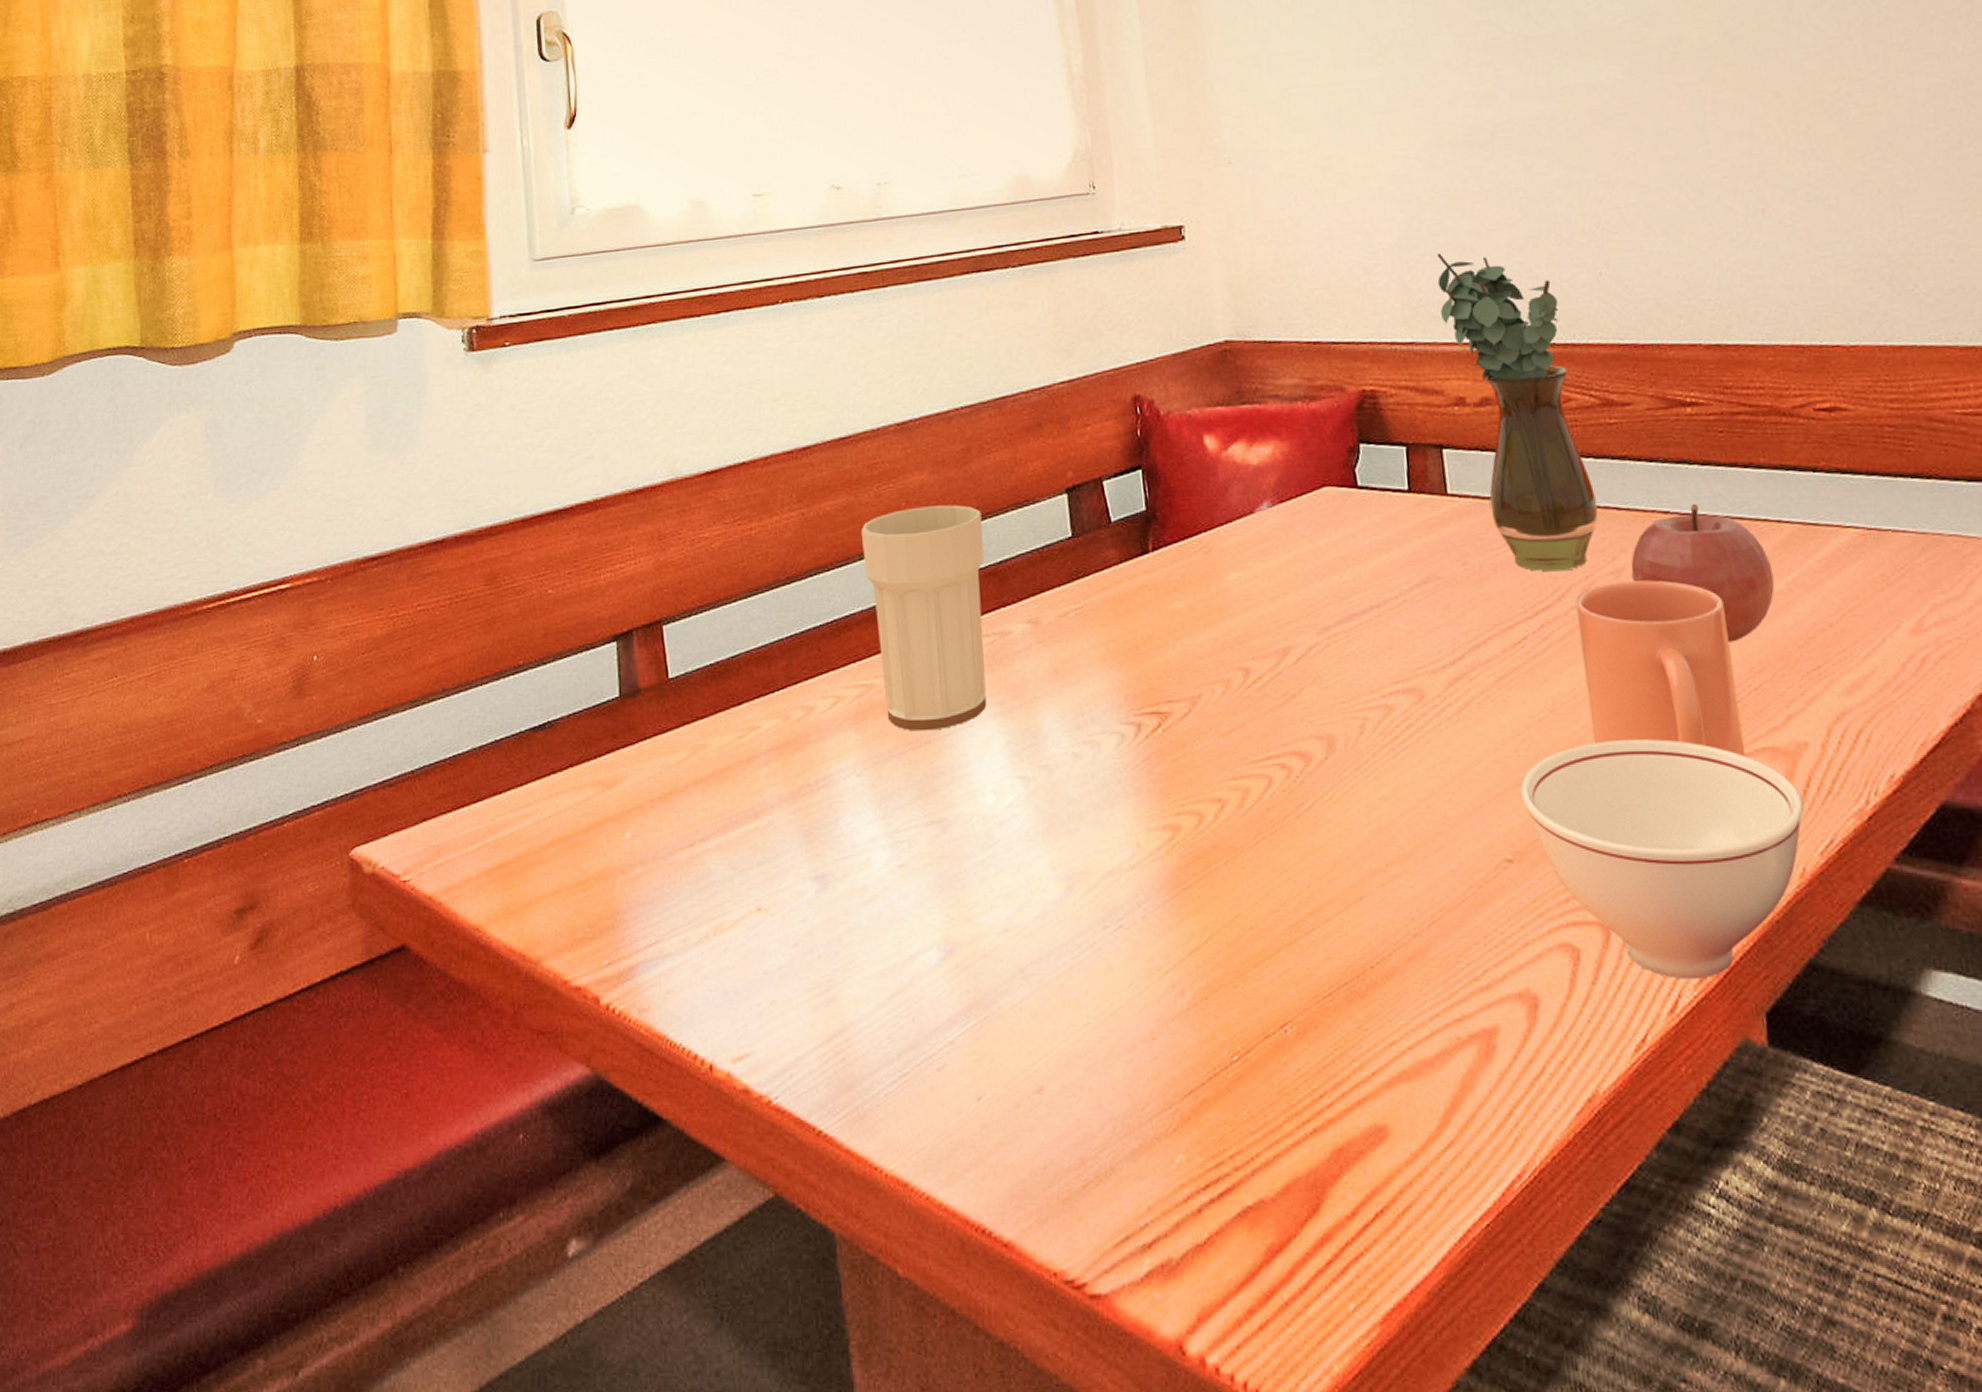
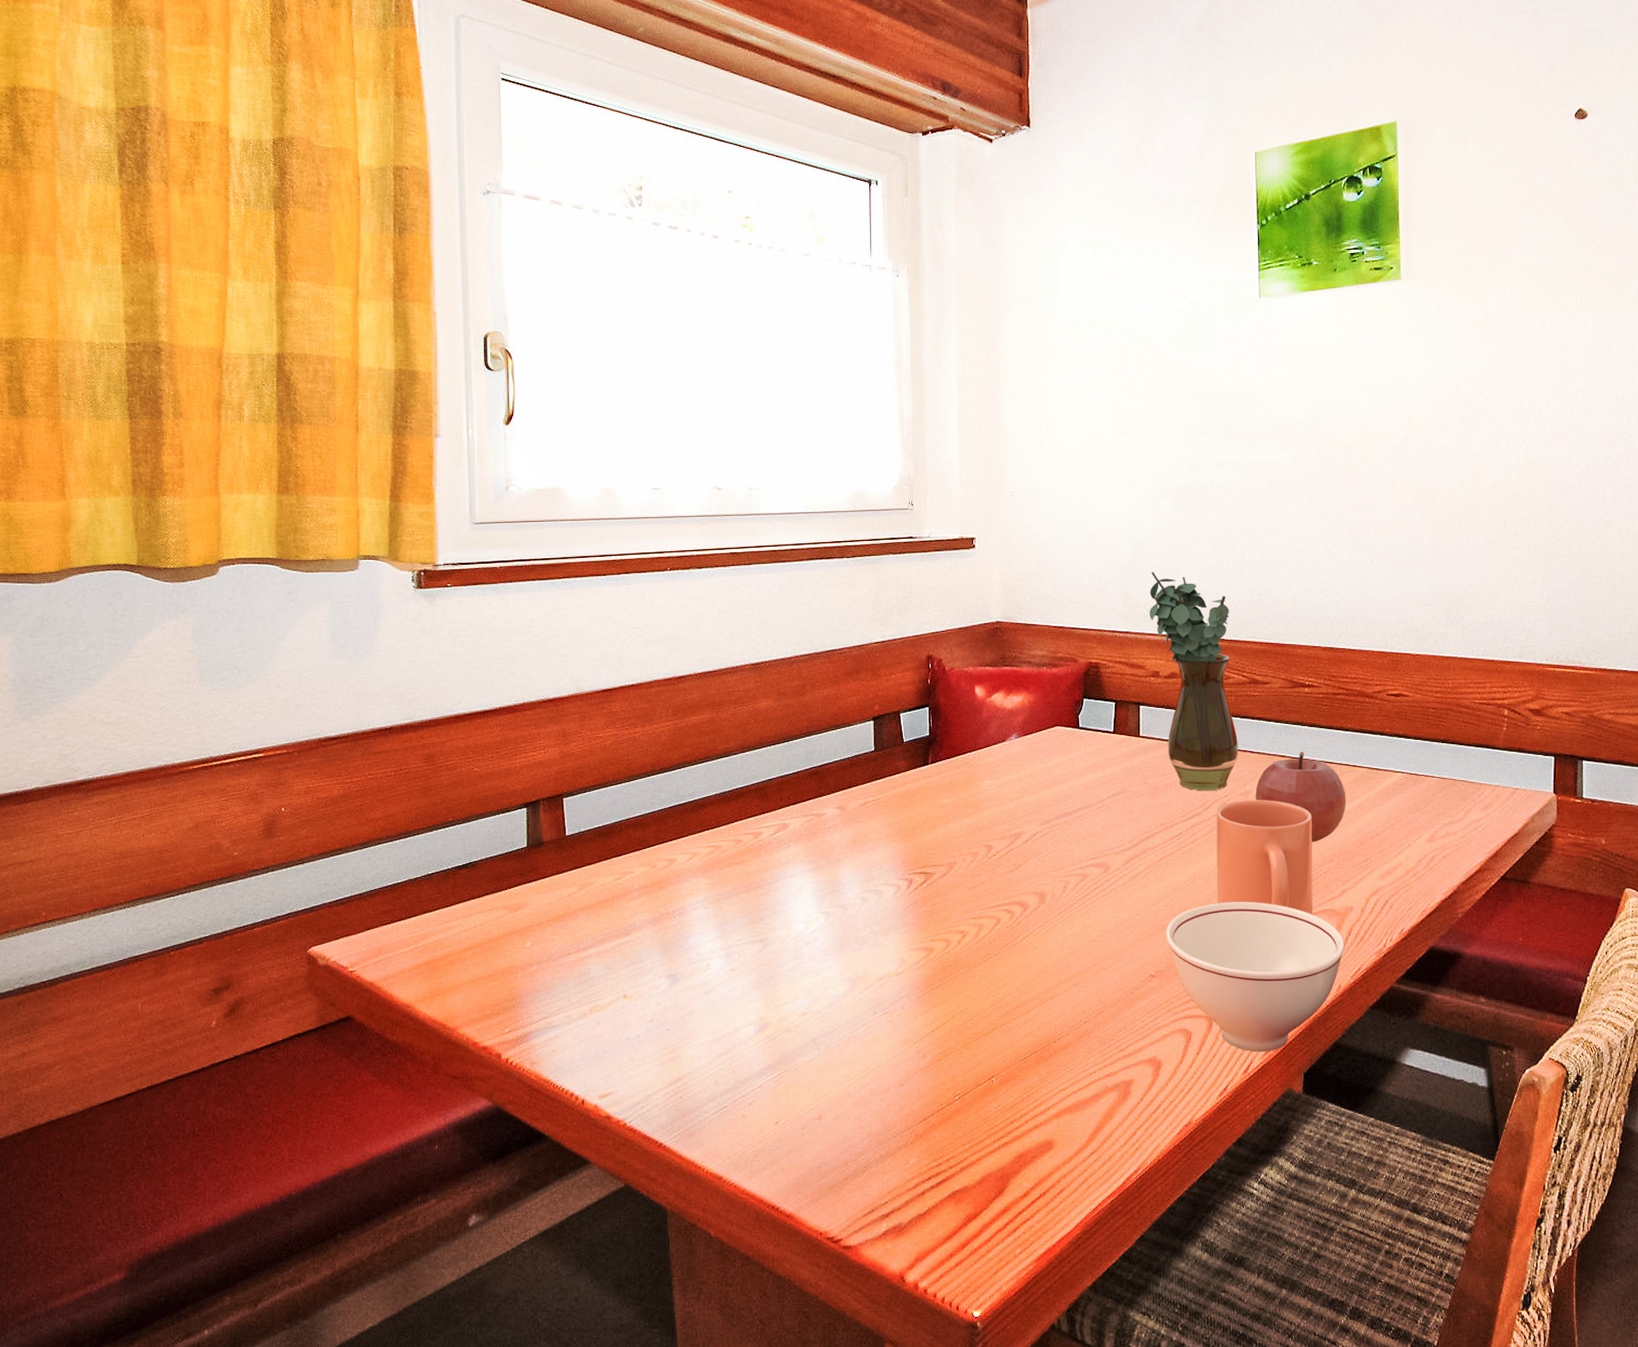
cup: present [860,504,987,731] -> none [719,724,810,879]

